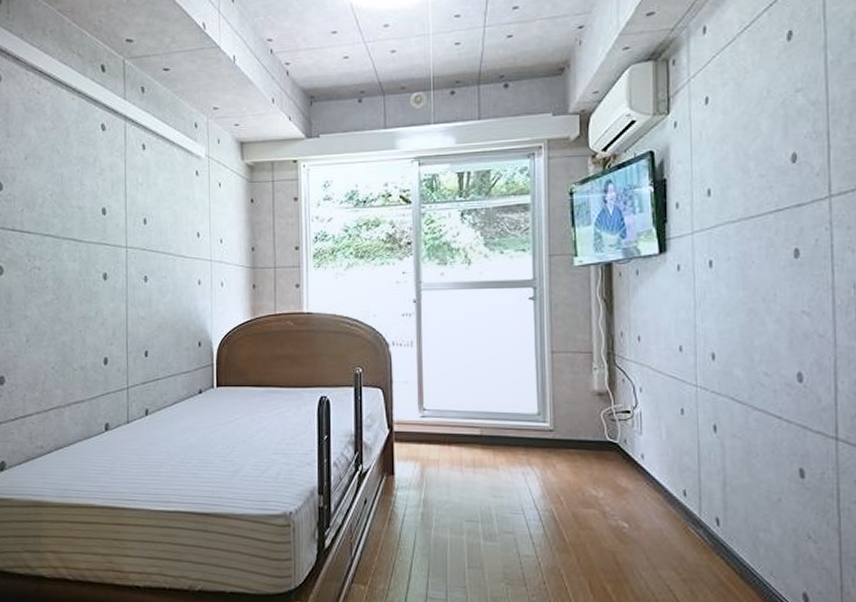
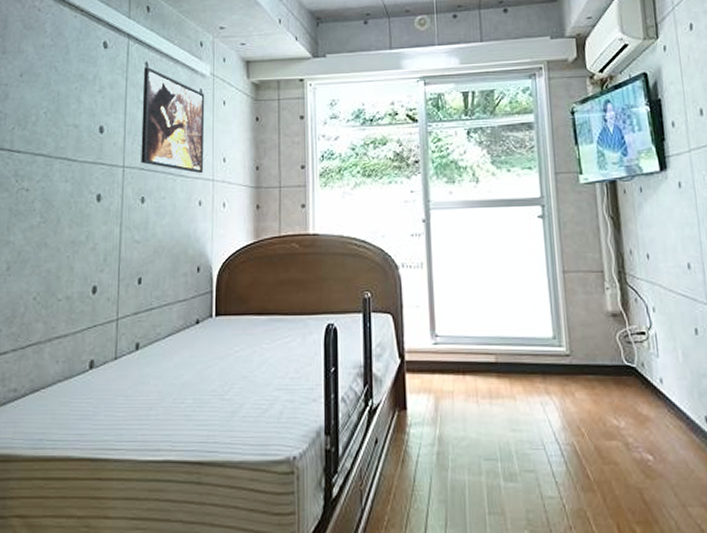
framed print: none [141,149,202,253] -> present [141,67,205,173]

